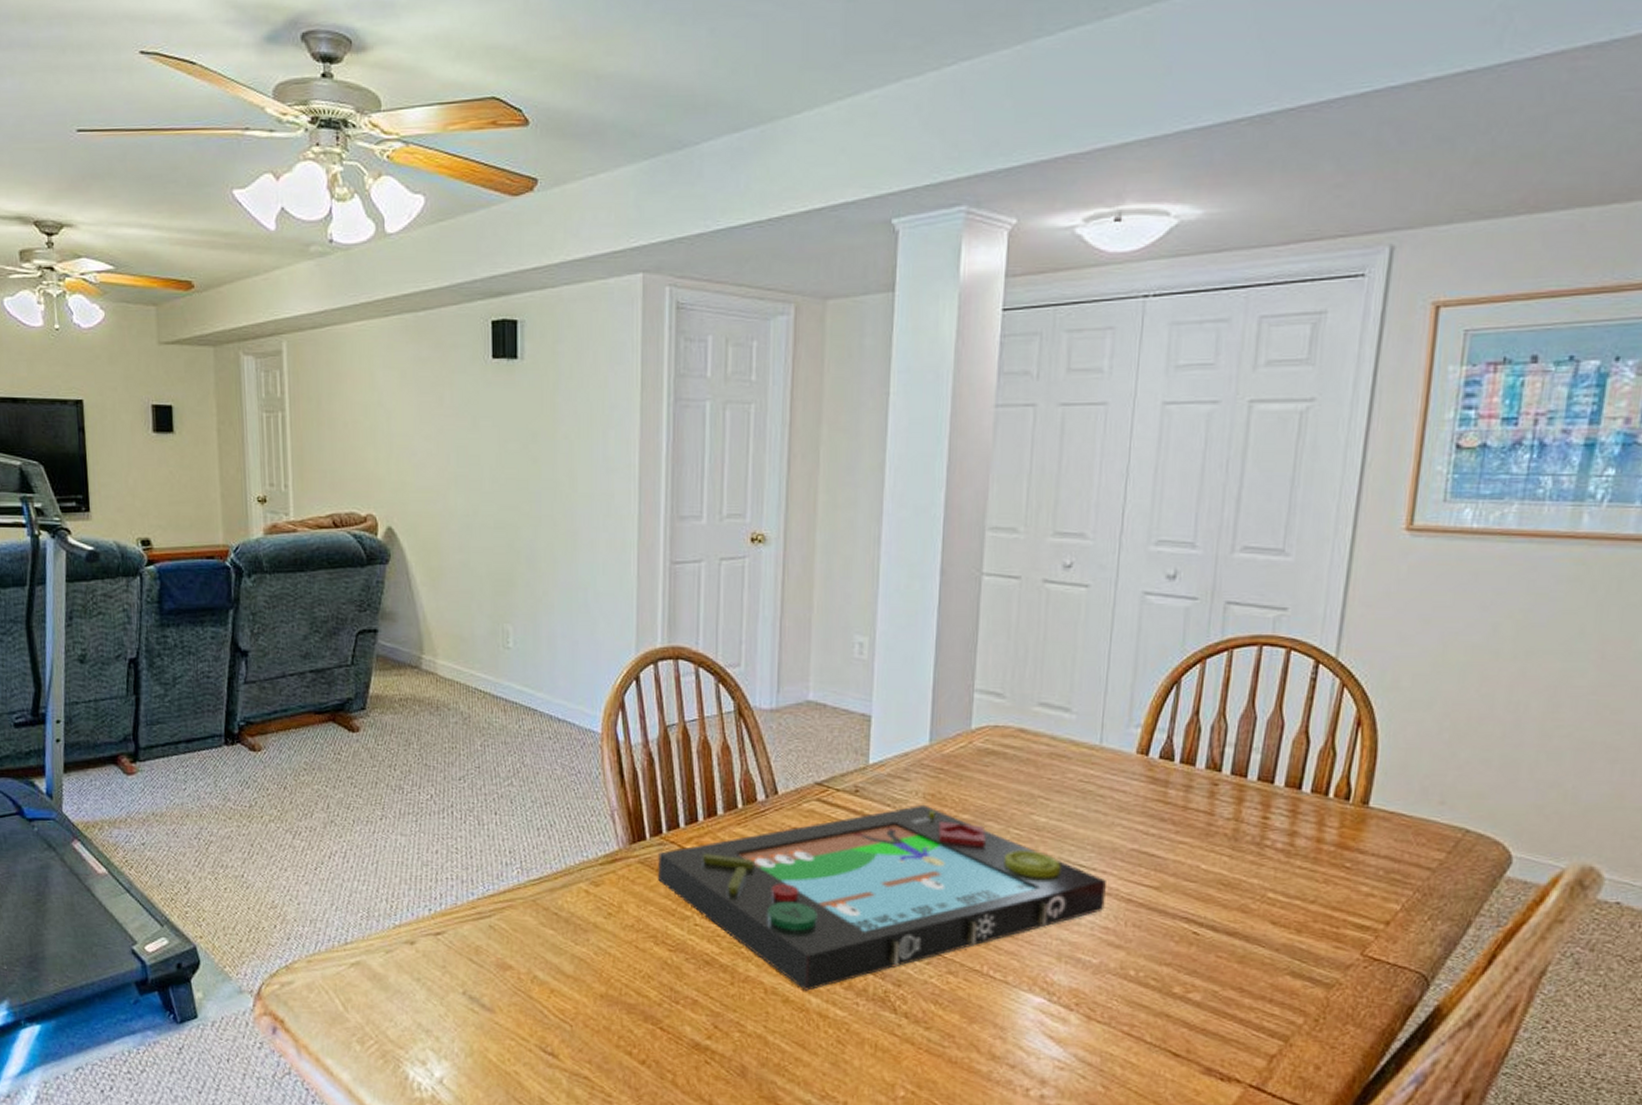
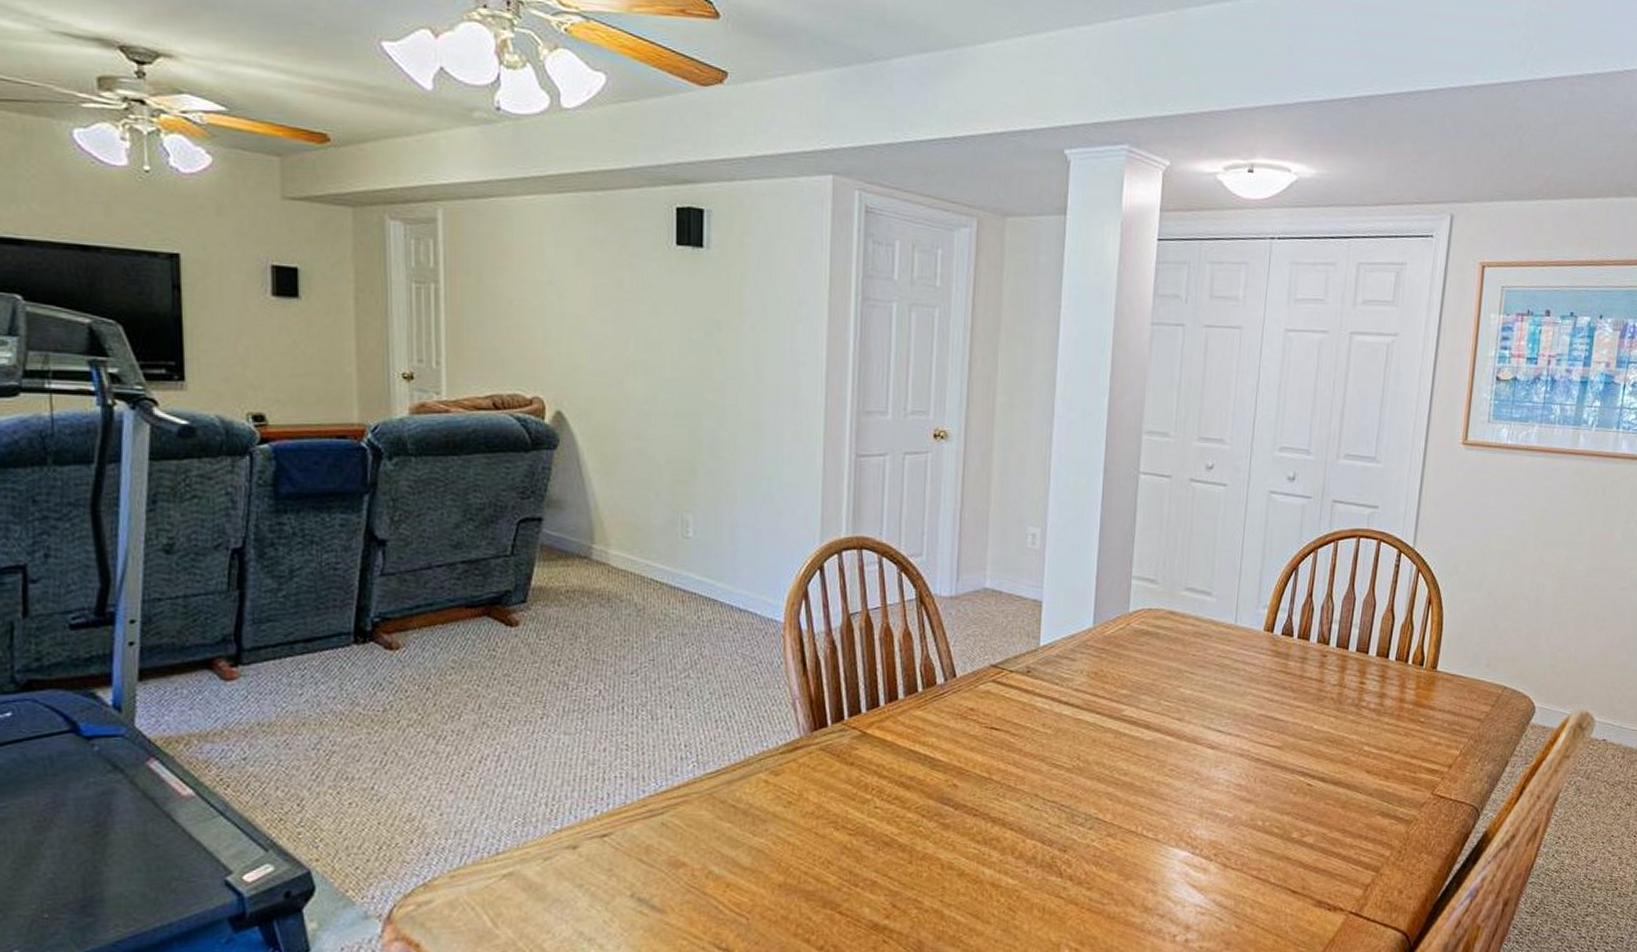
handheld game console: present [657,804,1106,991] -> none [838,682,1239,863]

